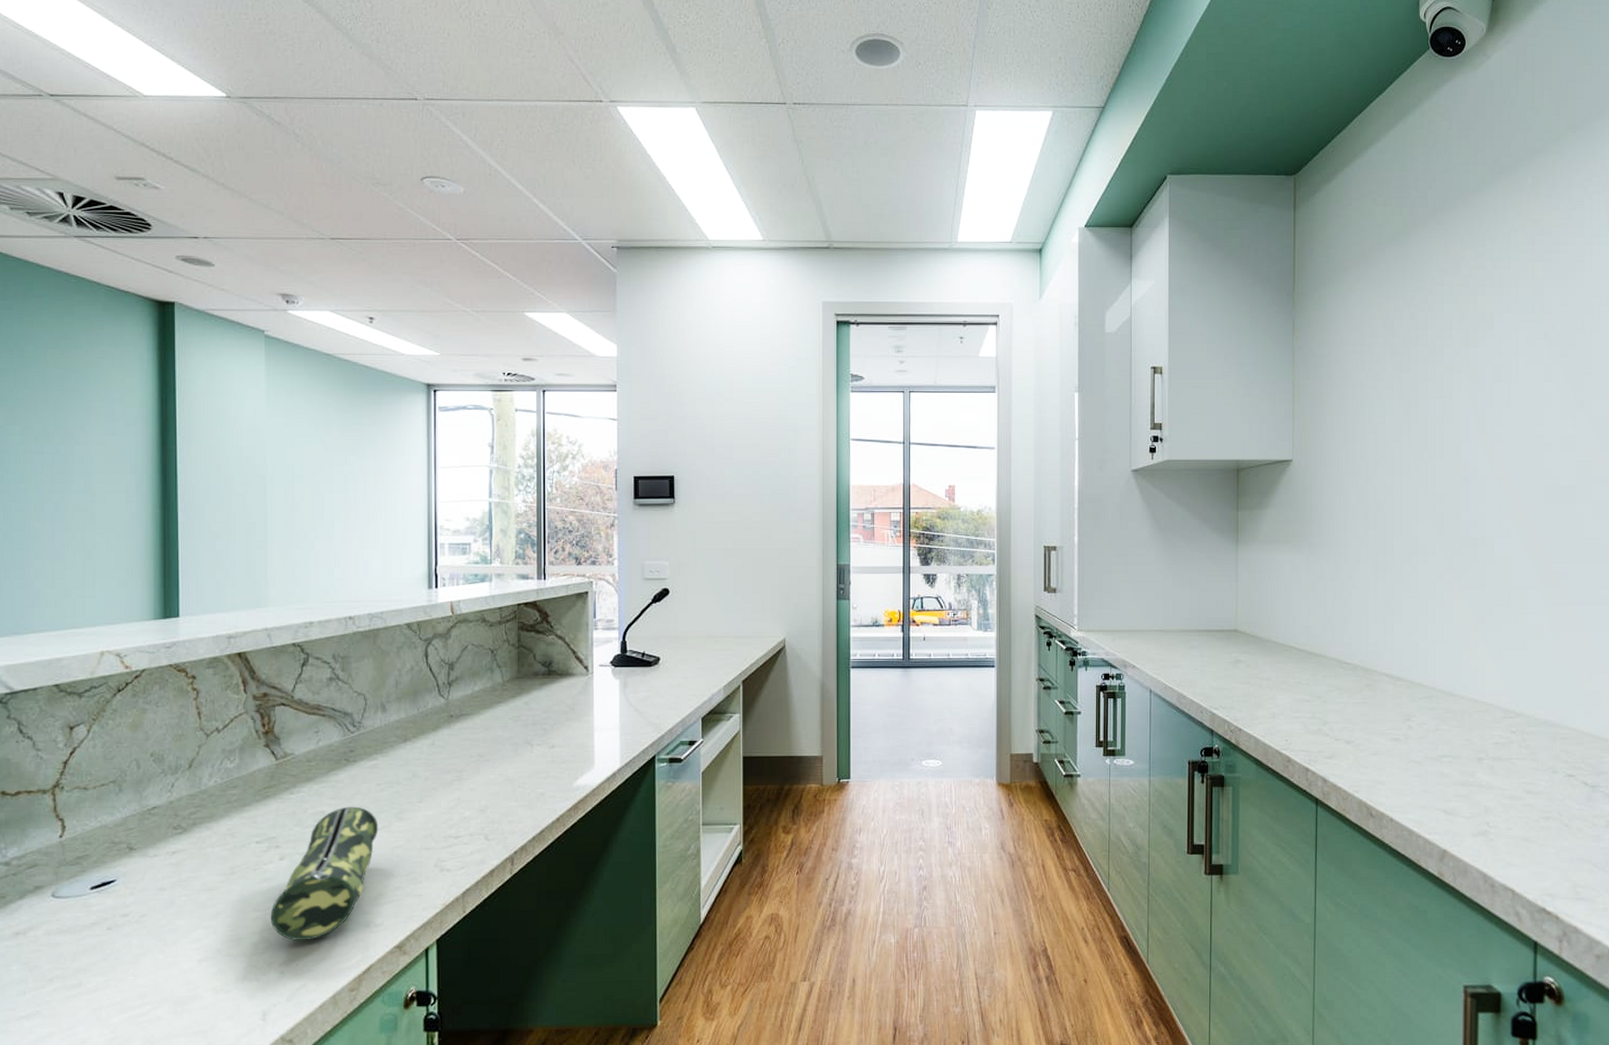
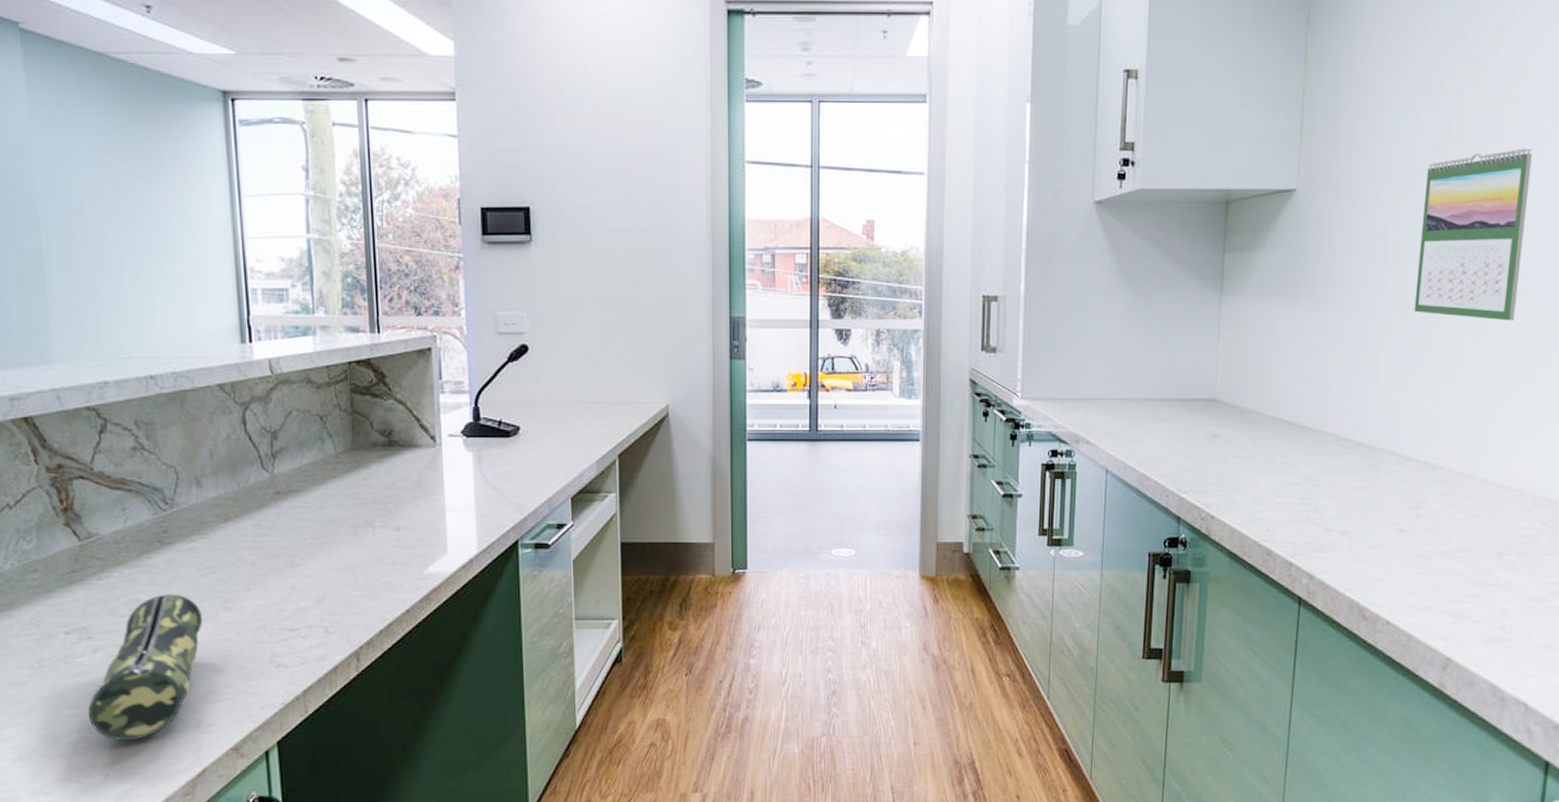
calendar: none [1393,427,1476,565] -> present [1414,148,1533,321]

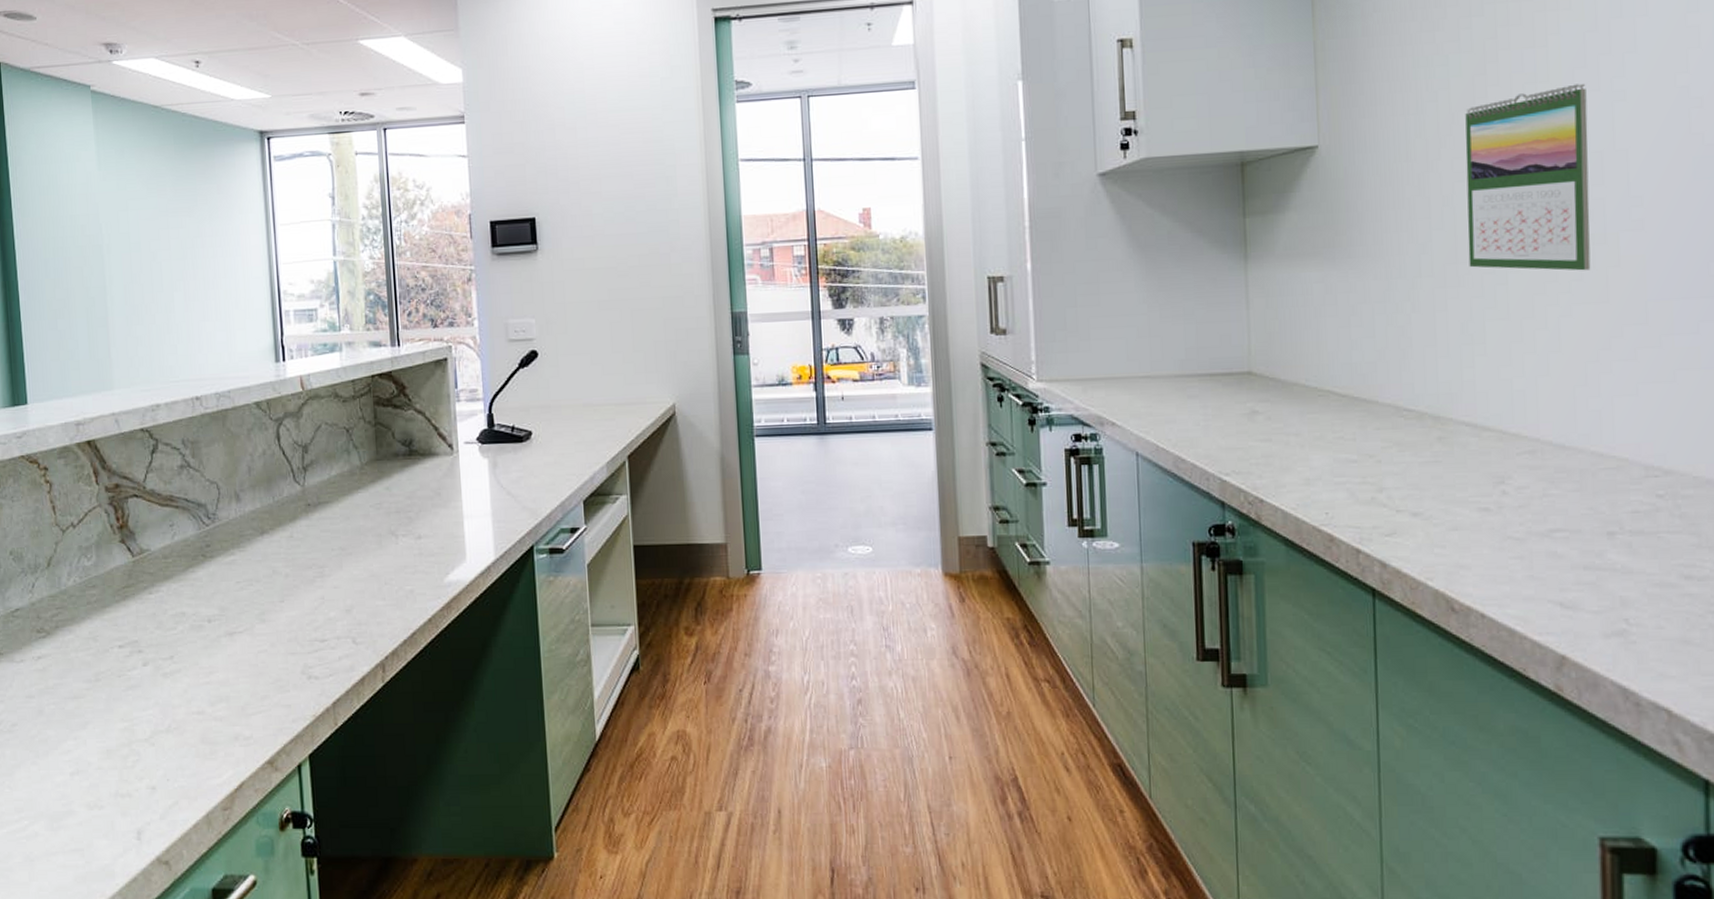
pencil case: present [88,594,203,741] -> none [137,607,241,755]

